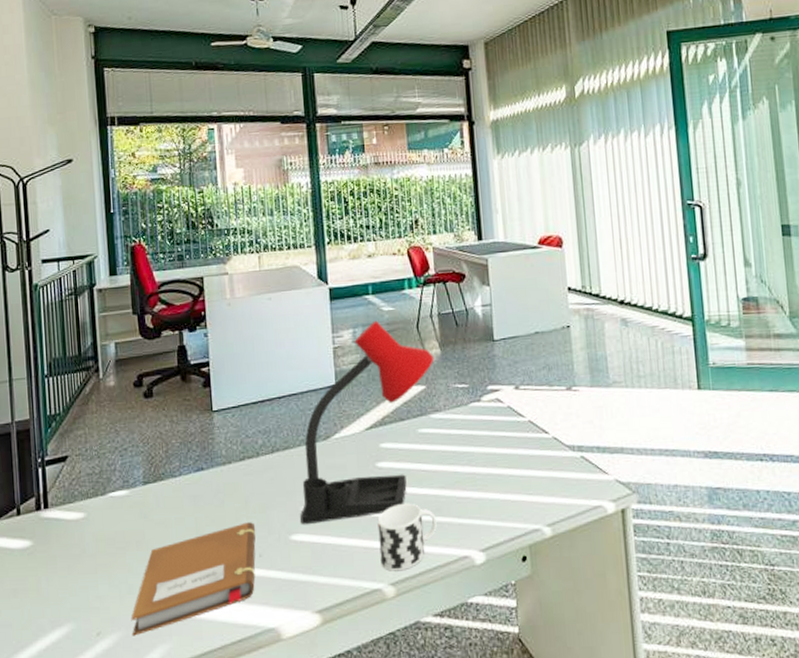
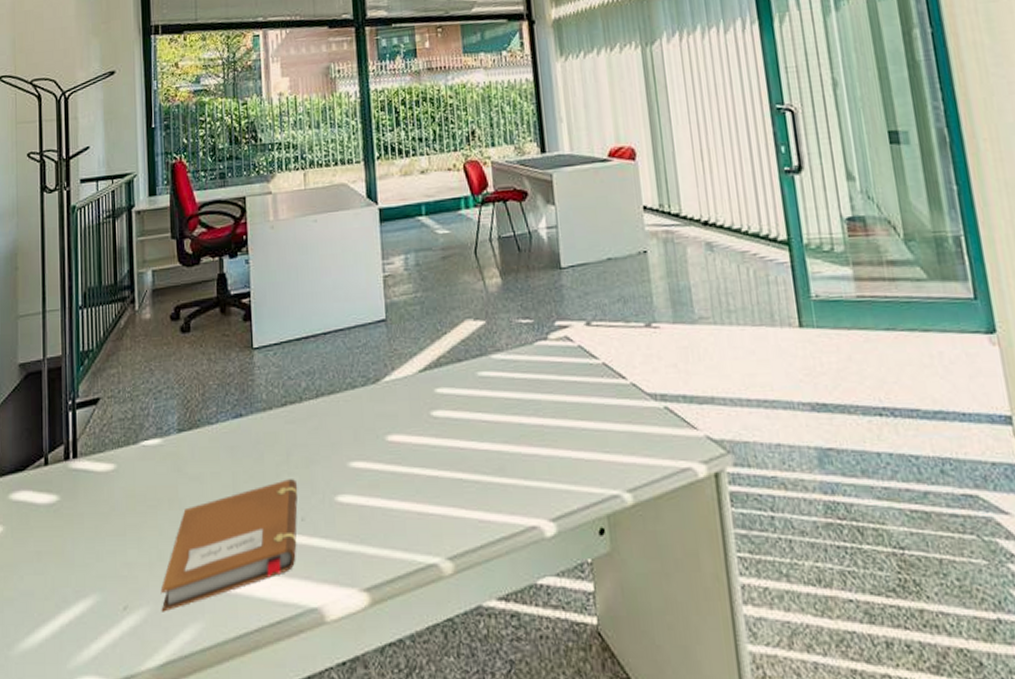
desk lamp: present [300,320,435,525] -> none [347,245,495,484]
cup: present [377,503,437,571] -> none [433,460,500,543]

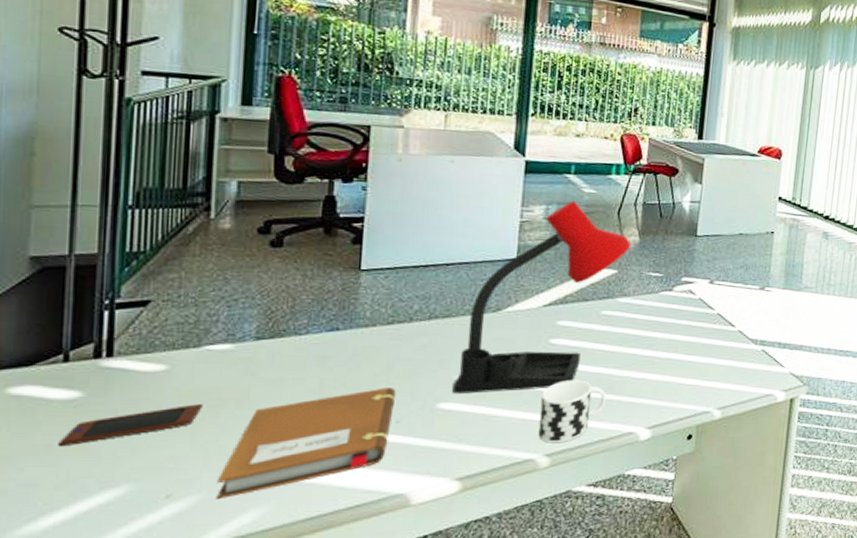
smartphone: none [45,505,144,553] -> present [58,404,203,447]
desk lamp: none [347,245,495,484] -> present [452,200,632,394]
cup: none [433,460,500,543] -> present [538,380,606,443]

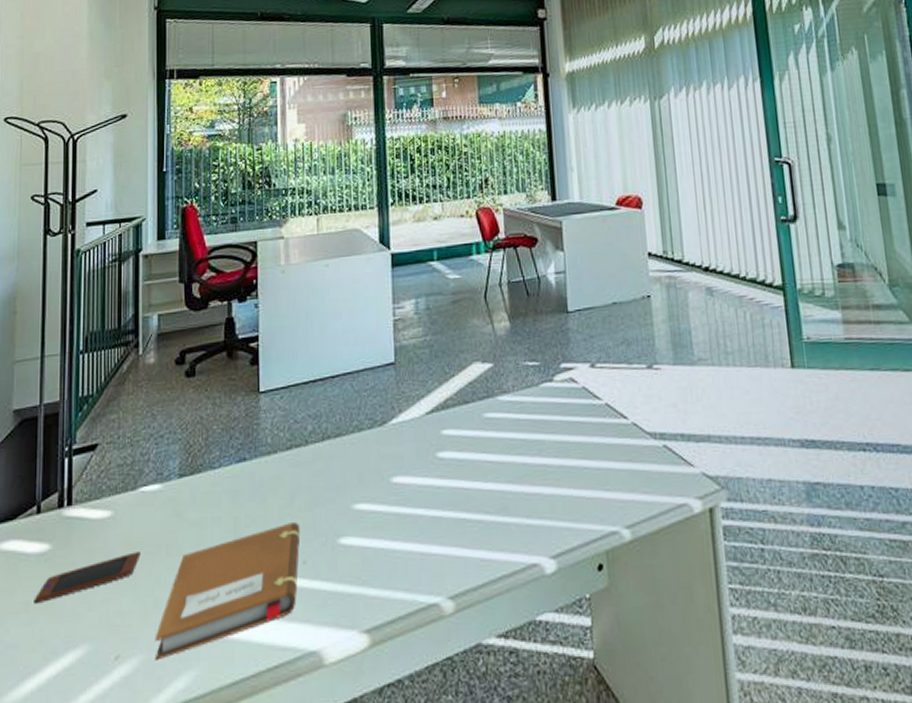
desk lamp: present [452,200,632,394] -> none [351,289,503,526]
cup: present [538,380,606,443] -> none [436,500,503,582]

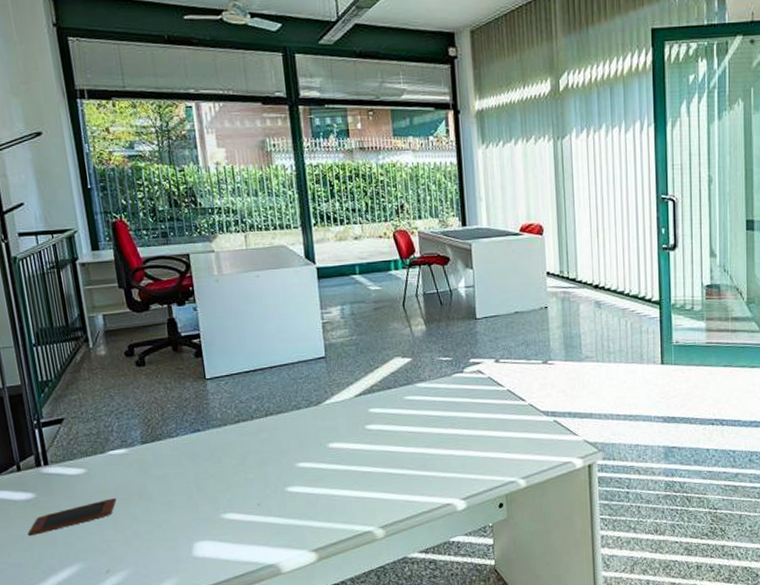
notebook: present [154,522,301,661] -> none [138,476,255,573]

